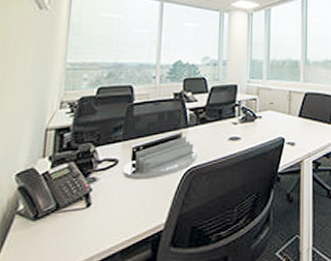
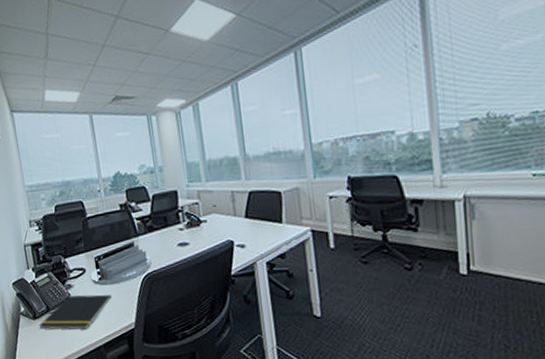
notepad: none [38,190,144,233] -> present [39,294,112,330]

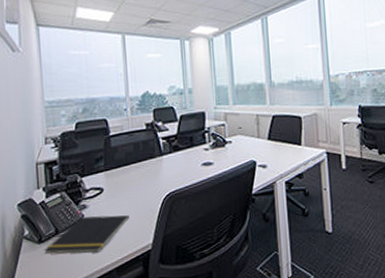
desk organizer: present [90,240,152,286] -> none [108,159,174,206]

